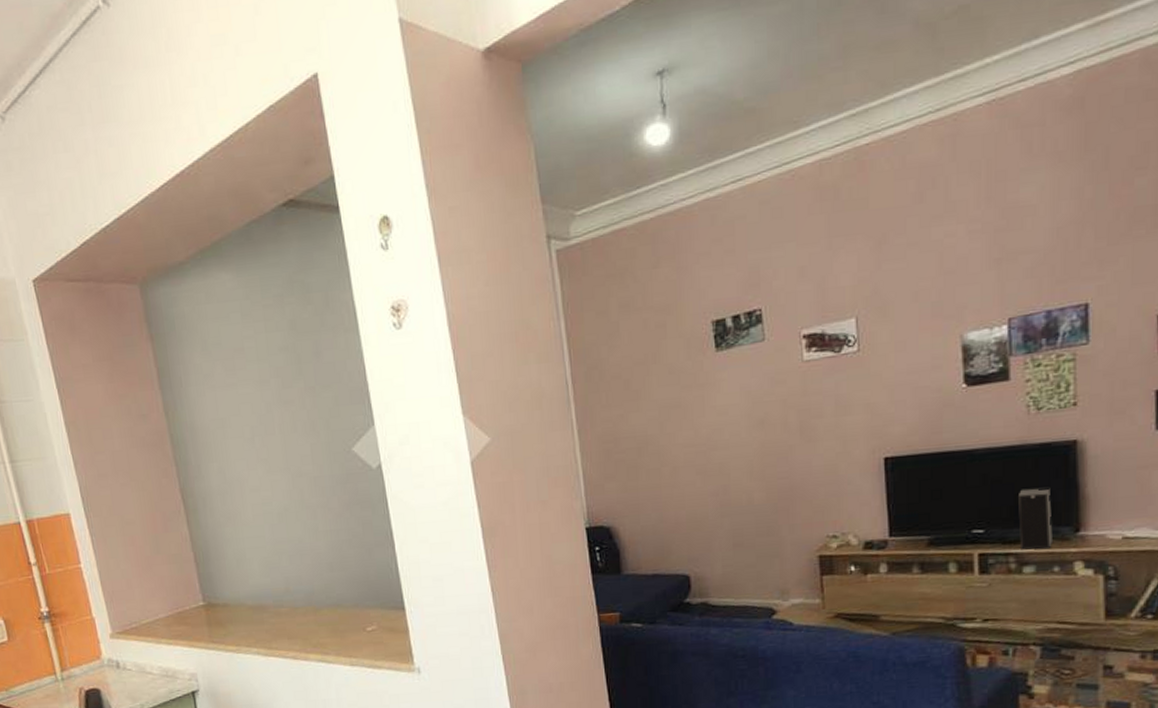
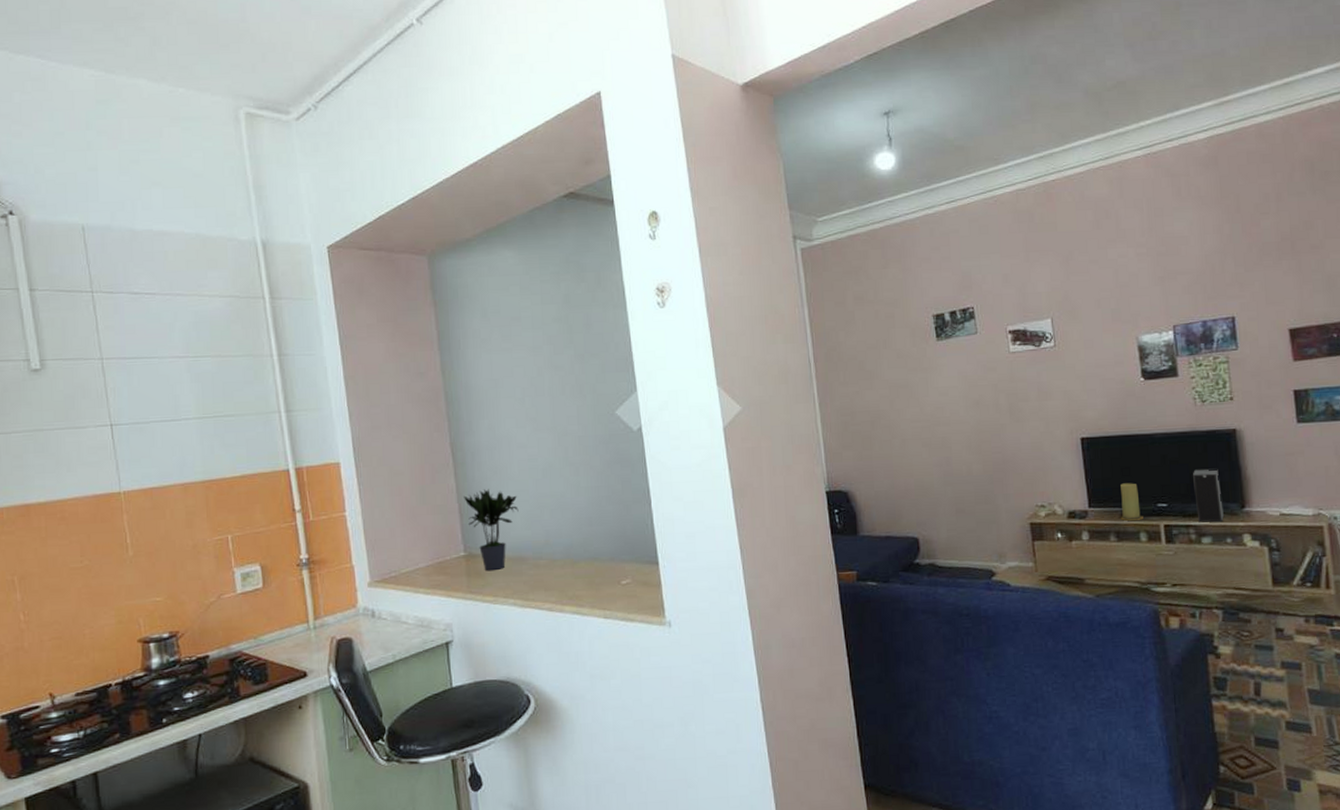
potted plant: none [198,536,256,621] -> present [464,489,519,572]
candle: none [926,507,954,550] -> present [1120,483,1143,521]

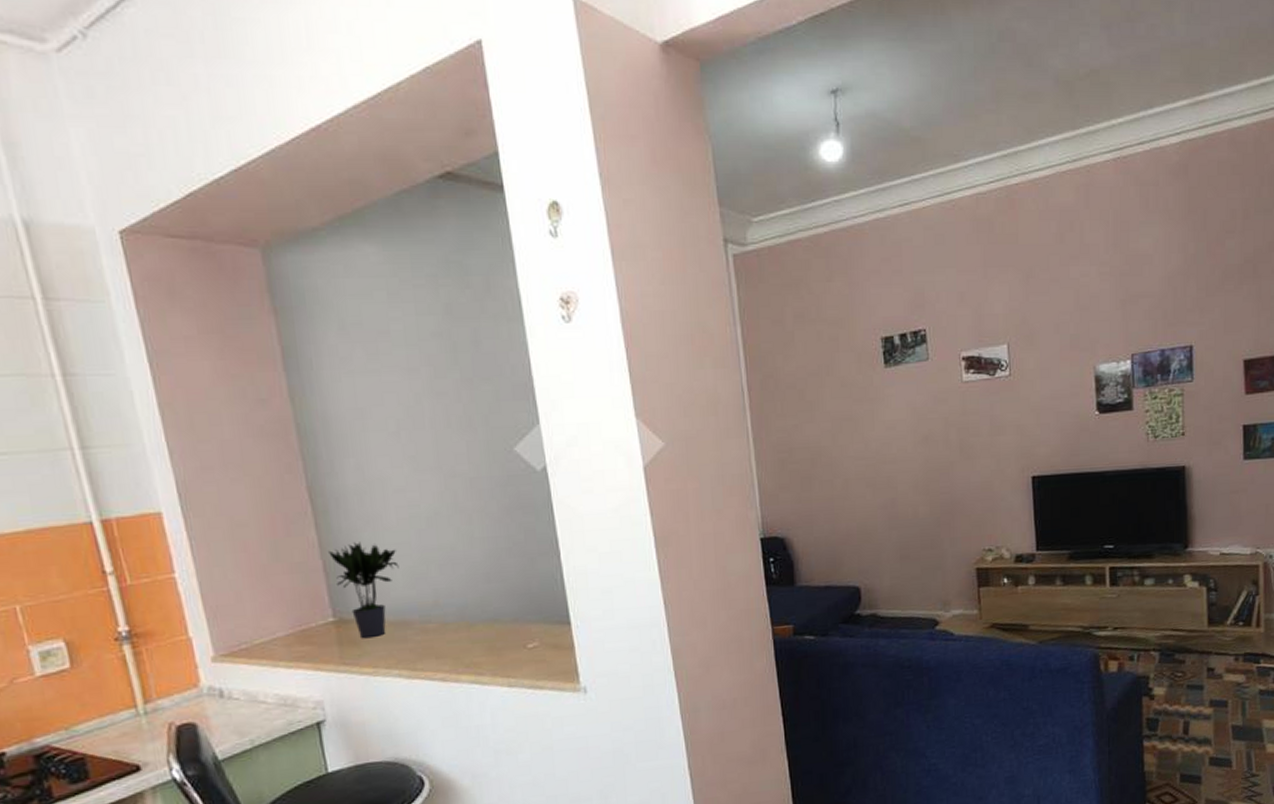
candle: present [1120,483,1143,521] -> none [1067,524,1090,564]
speaker: present [1193,468,1224,523] -> none [1141,508,1167,564]

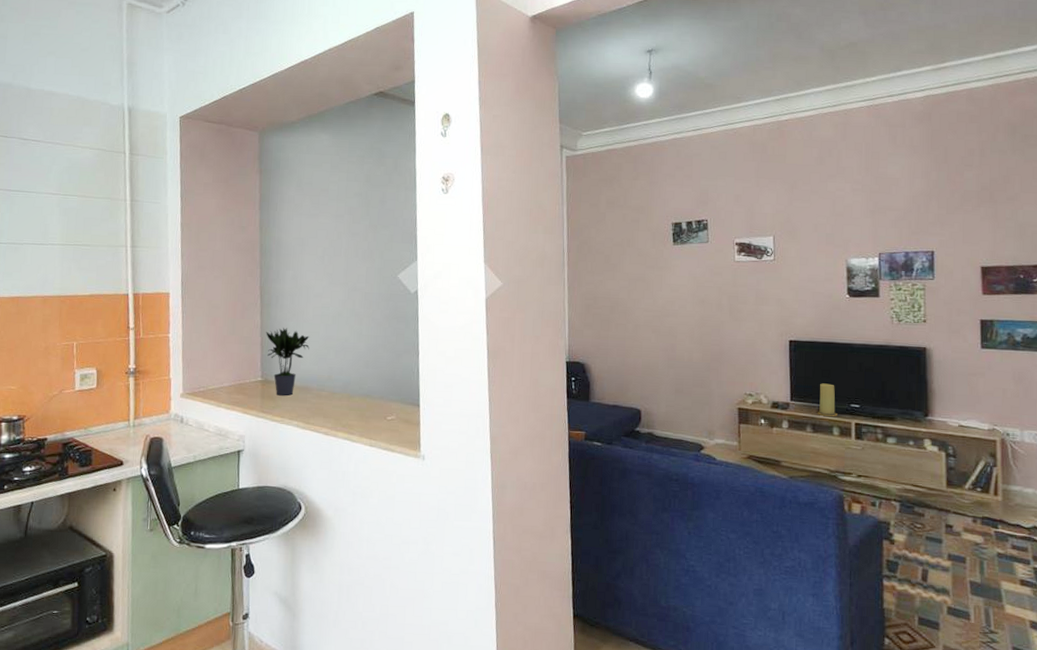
candle: none [1067,524,1090,564] -> present [817,383,837,416]

